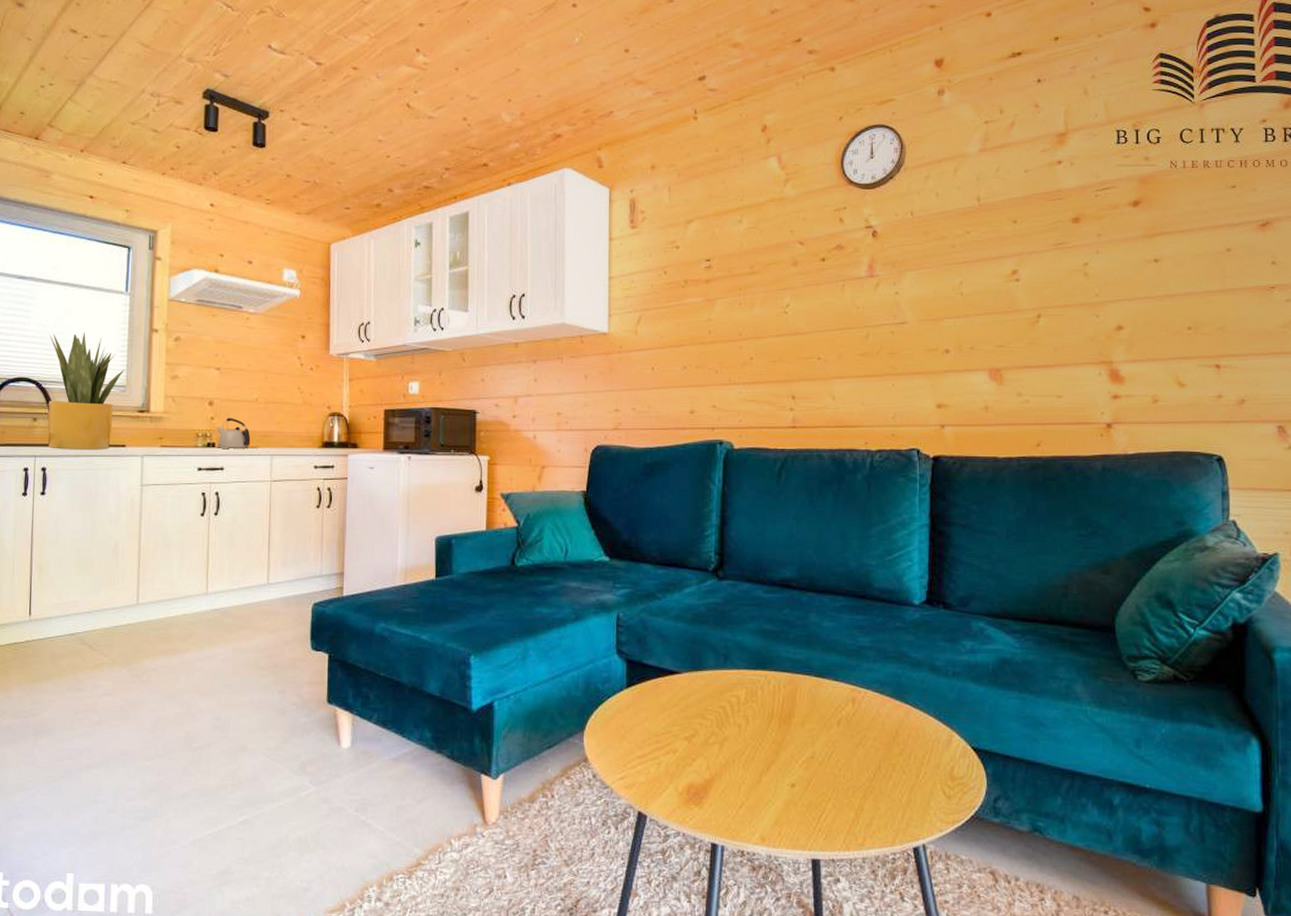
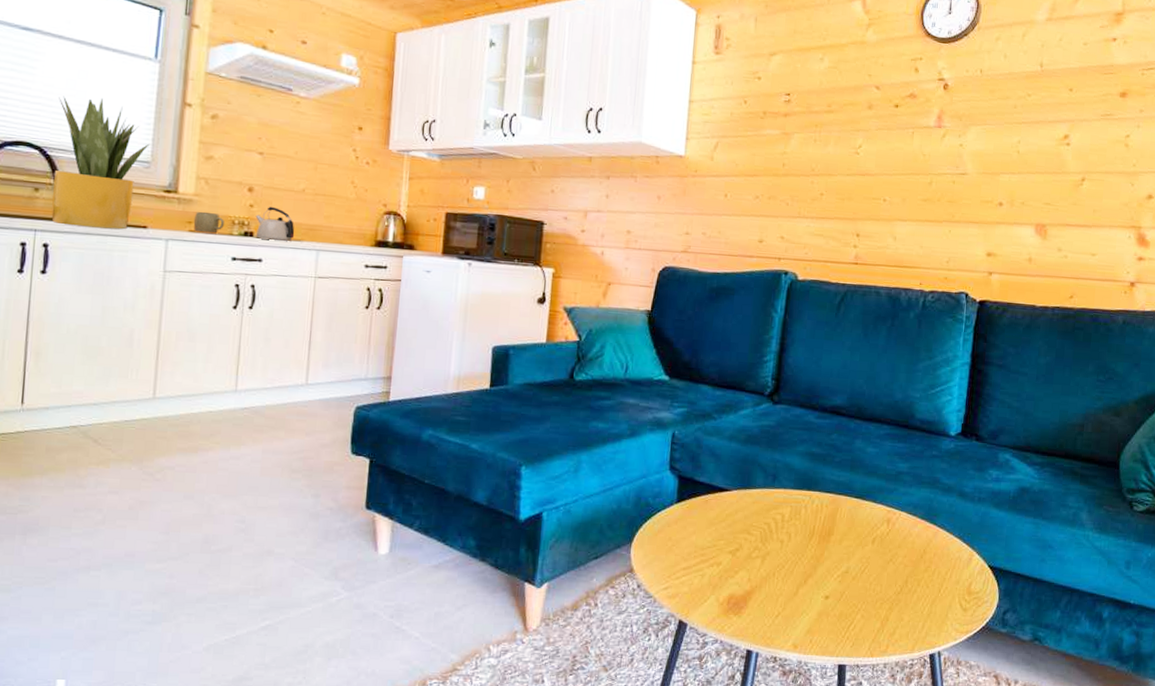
mug: none [164,427,190,447] -> present [193,211,224,234]

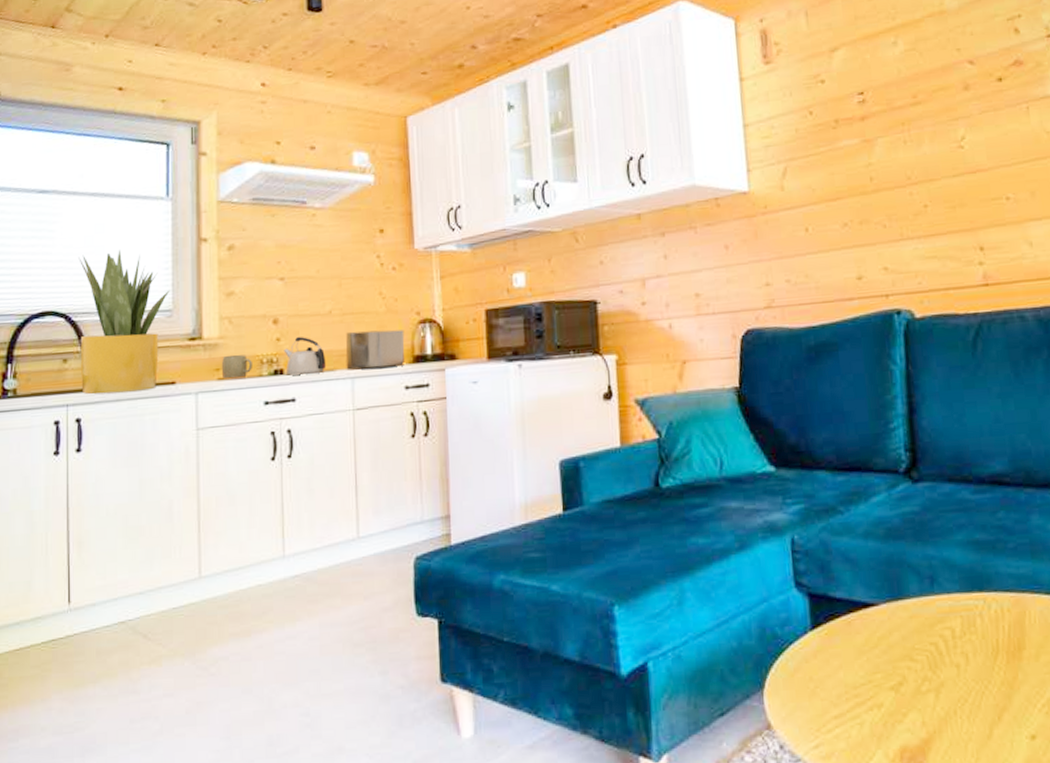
toaster: none [312,210,370,247] -> present [345,329,405,370]

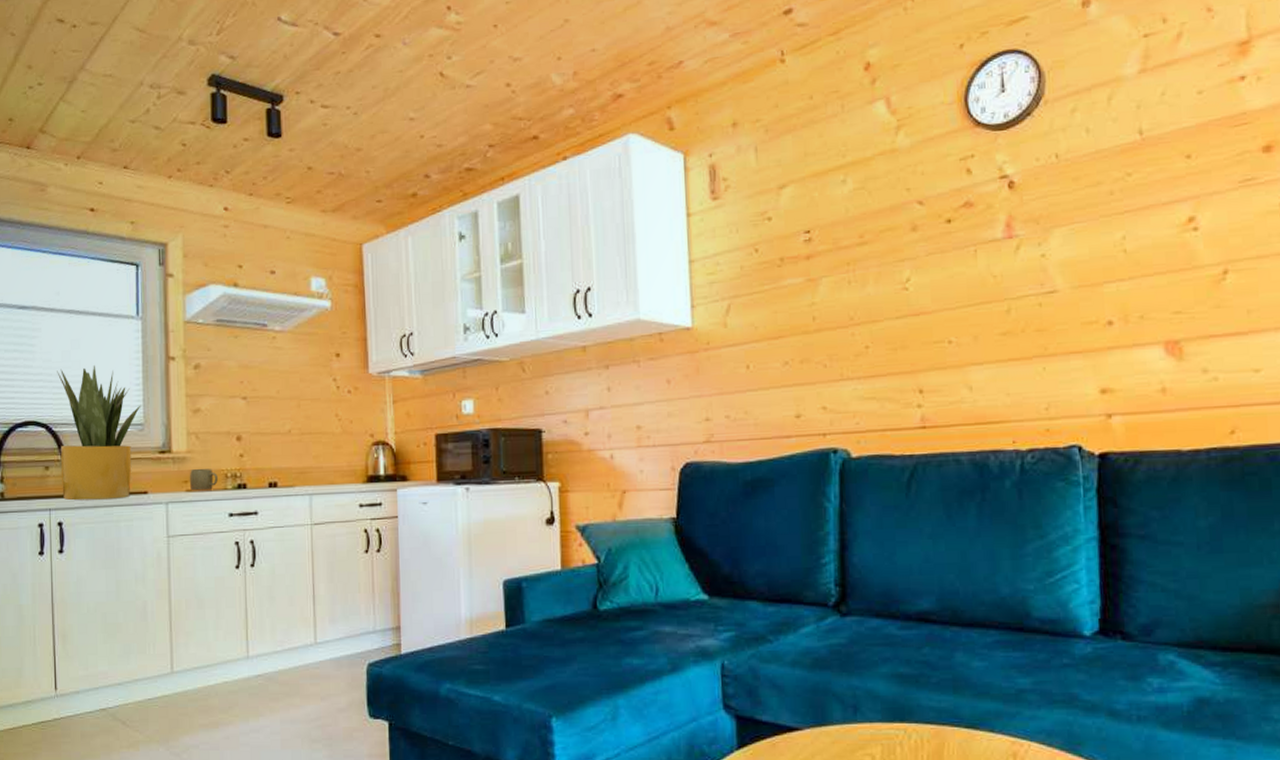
kettle: present [283,336,326,377] -> none [246,453,286,491]
toaster: present [345,329,405,370] -> none [304,450,359,487]

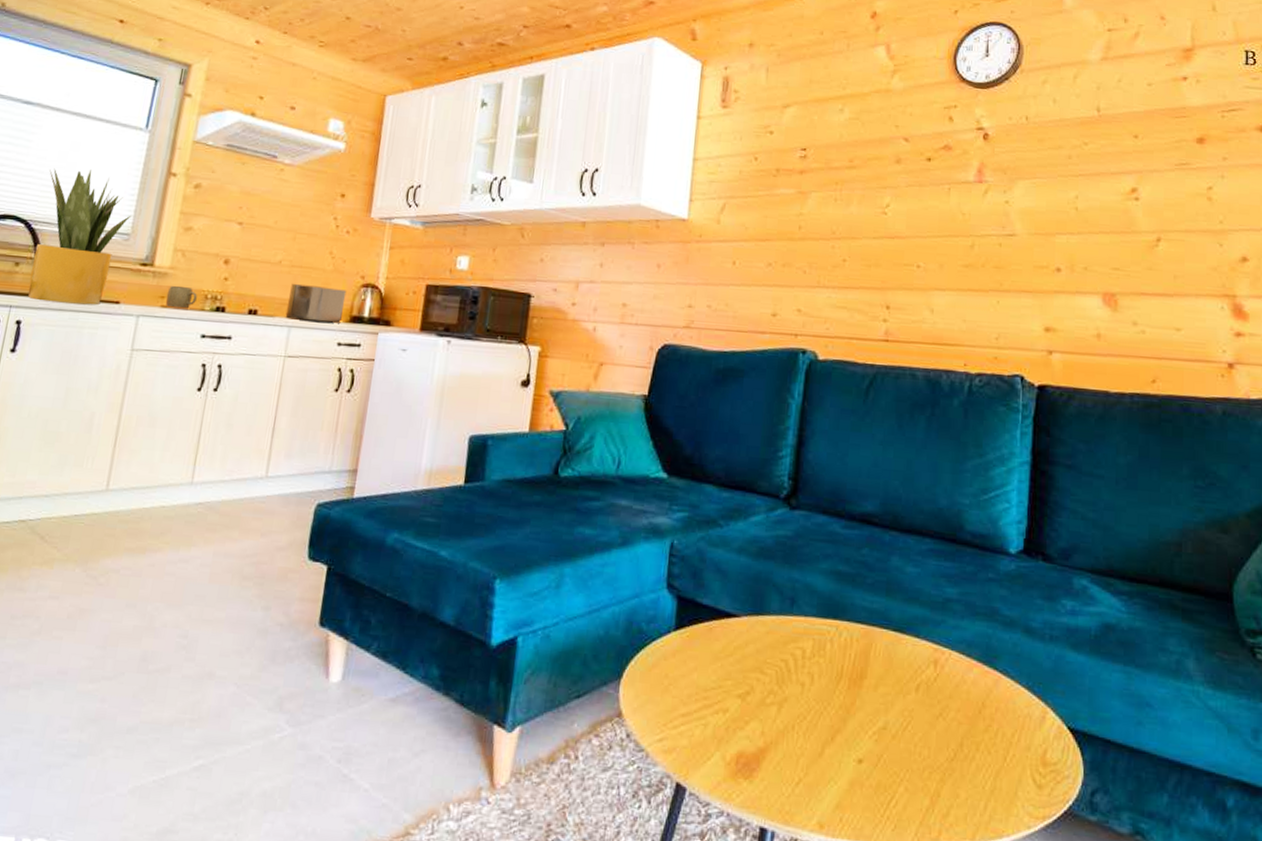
toaster: none [304,450,359,487] -> present [285,283,347,323]

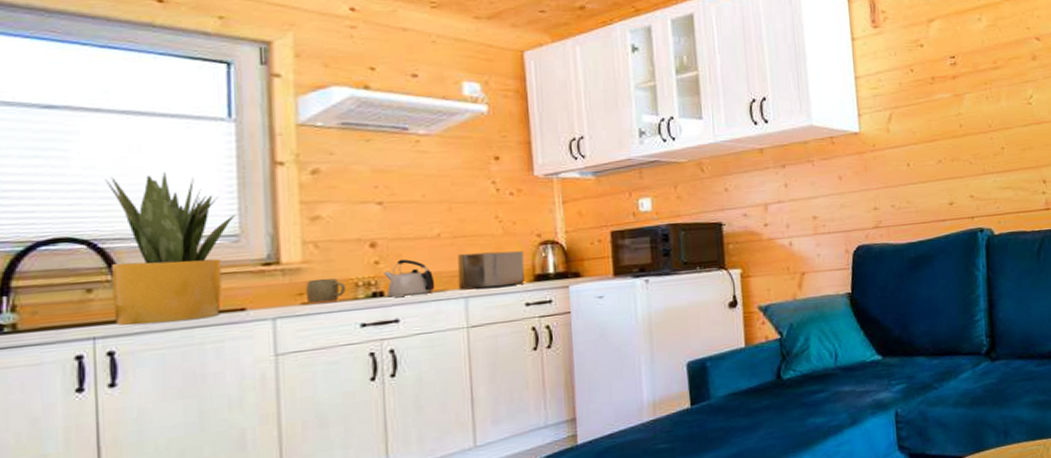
kettle: none [227,279,268,318] -> present [383,259,435,298]

